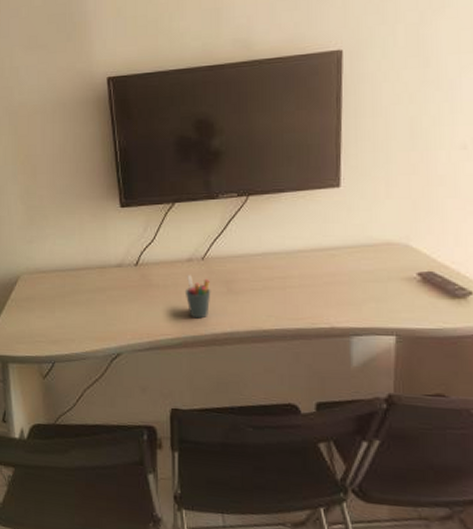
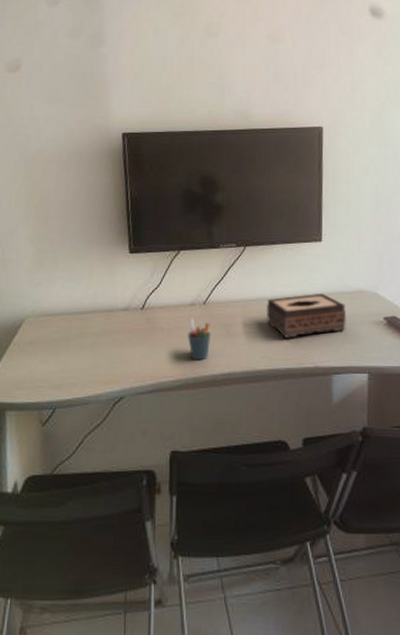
tissue box: none [272,245,369,296] -> present [266,293,346,338]

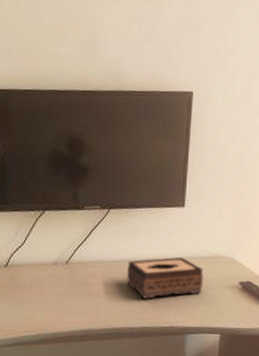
pen holder: present [187,318,211,361] -> none [49,276,73,317]

